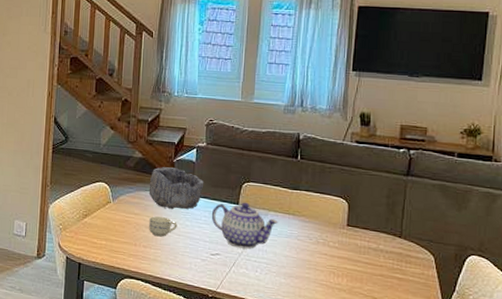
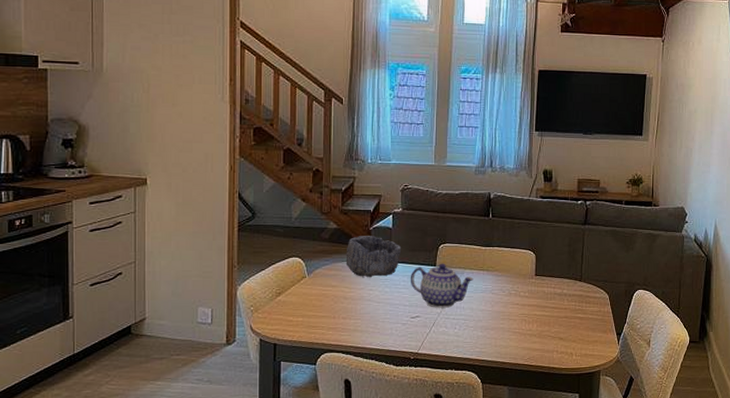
cup: present [149,216,177,237] -> none [348,286,376,307]

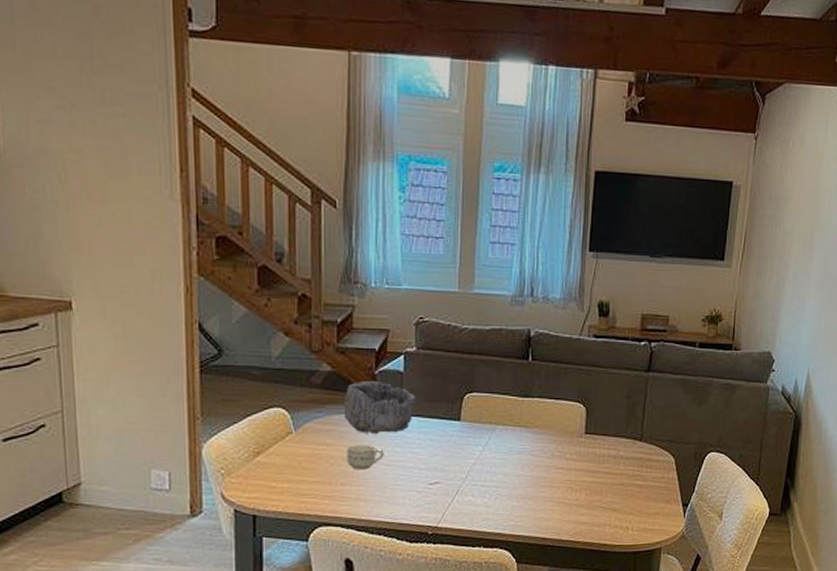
cup: none [348,286,376,307] -> present [347,445,384,470]
teapot: present [410,263,474,308] -> none [427,417,508,473]

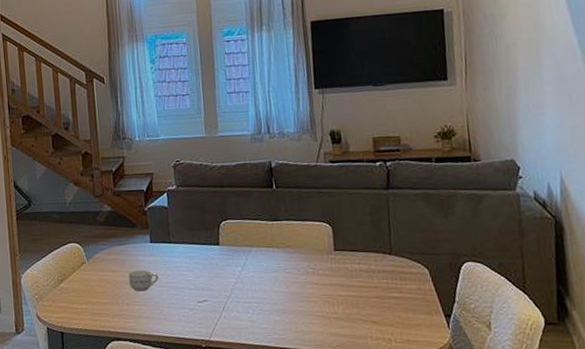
bowl: present [343,381,416,435] -> none [122,216,180,261]

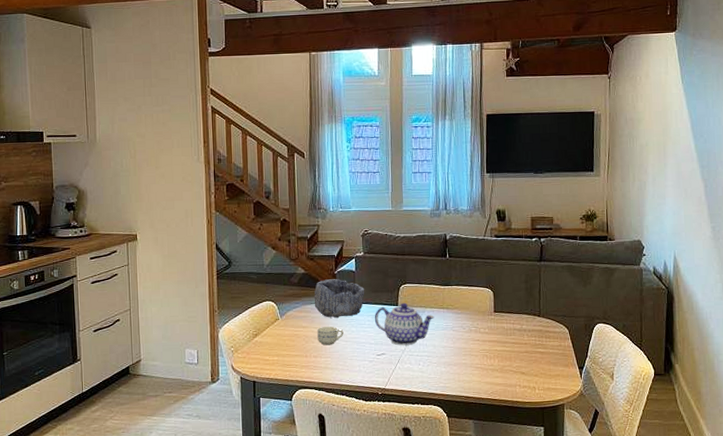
bowl: none [122,216,180,261] -> present [314,279,365,319]
teapot: none [192,241,263,291] -> present [374,302,434,346]

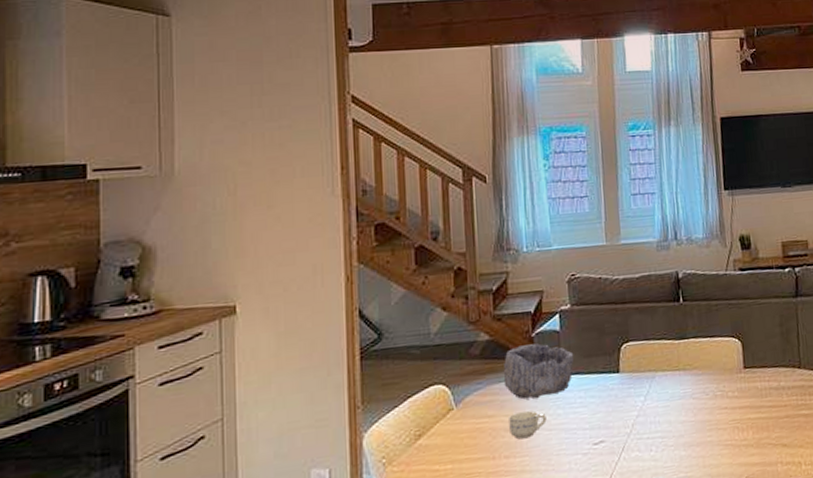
teapot: present [374,302,434,346] -> none [587,367,668,427]

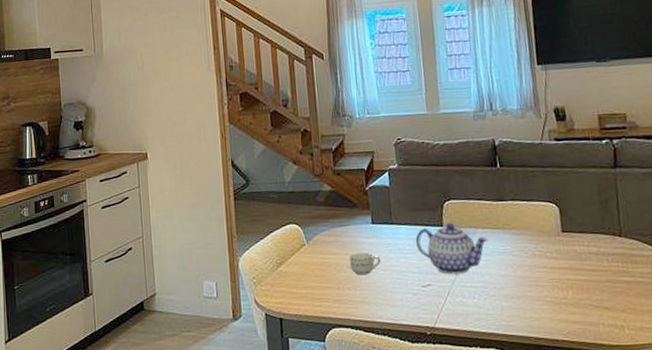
bowl: present [503,343,574,400] -> none [343,196,403,243]
teapot: none [587,367,668,427] -> present [415,222,488,275]

